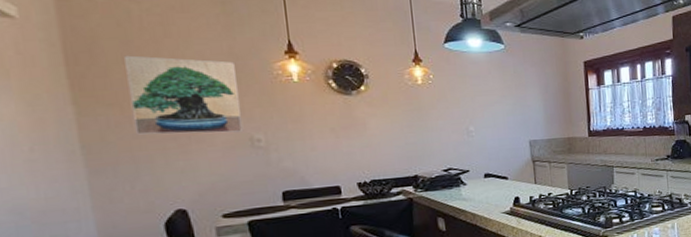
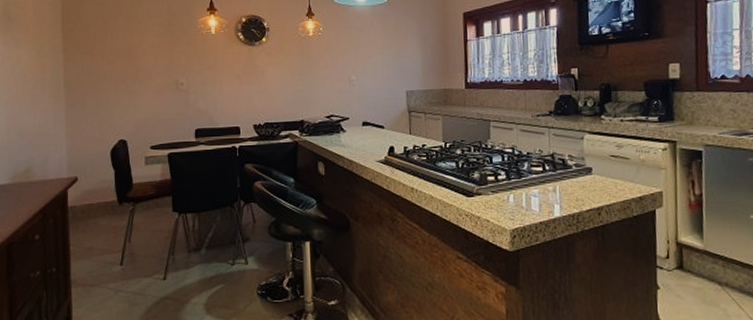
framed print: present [124,55,244,135] -> none [99,14,172,78]

